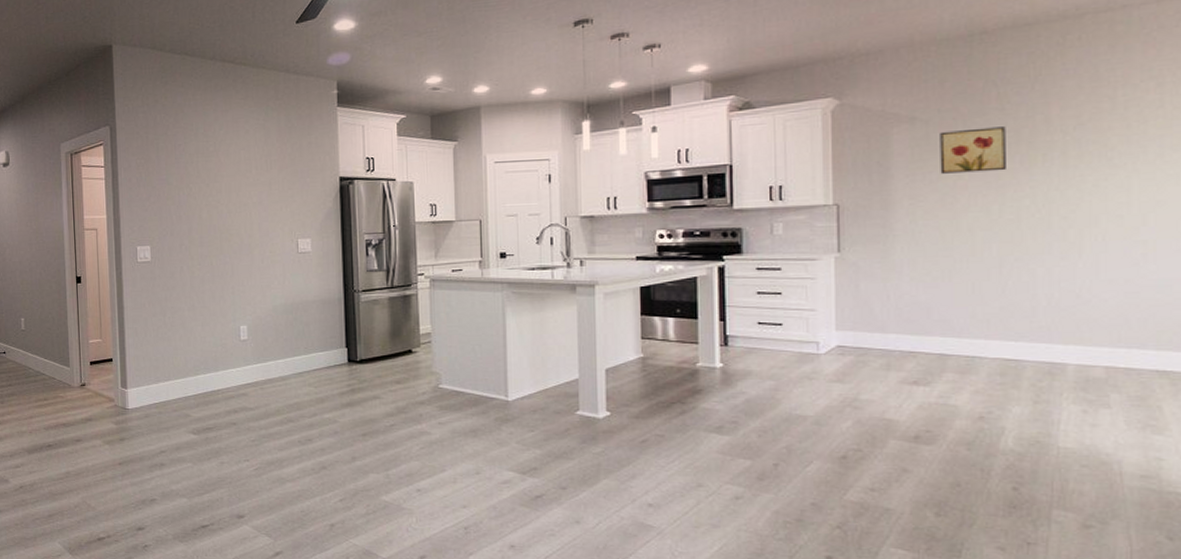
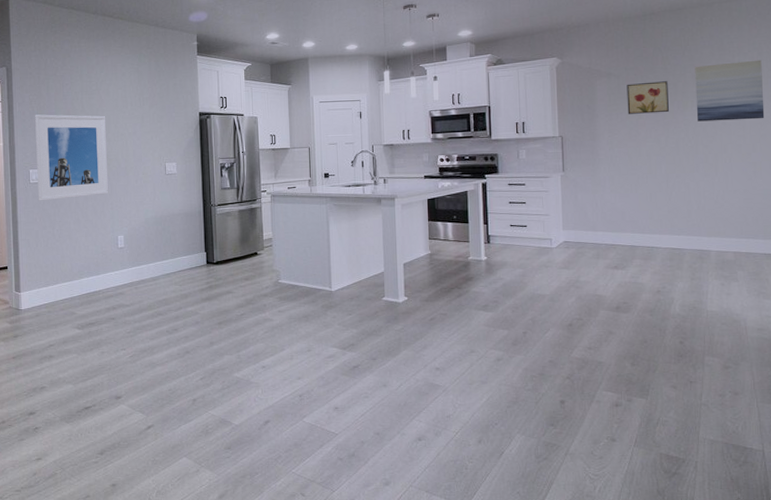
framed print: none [143,181,230,283] -> present [35,114,109,201]
wall art: none [1050,93,1165,183] -> present [695,60,765,122]

